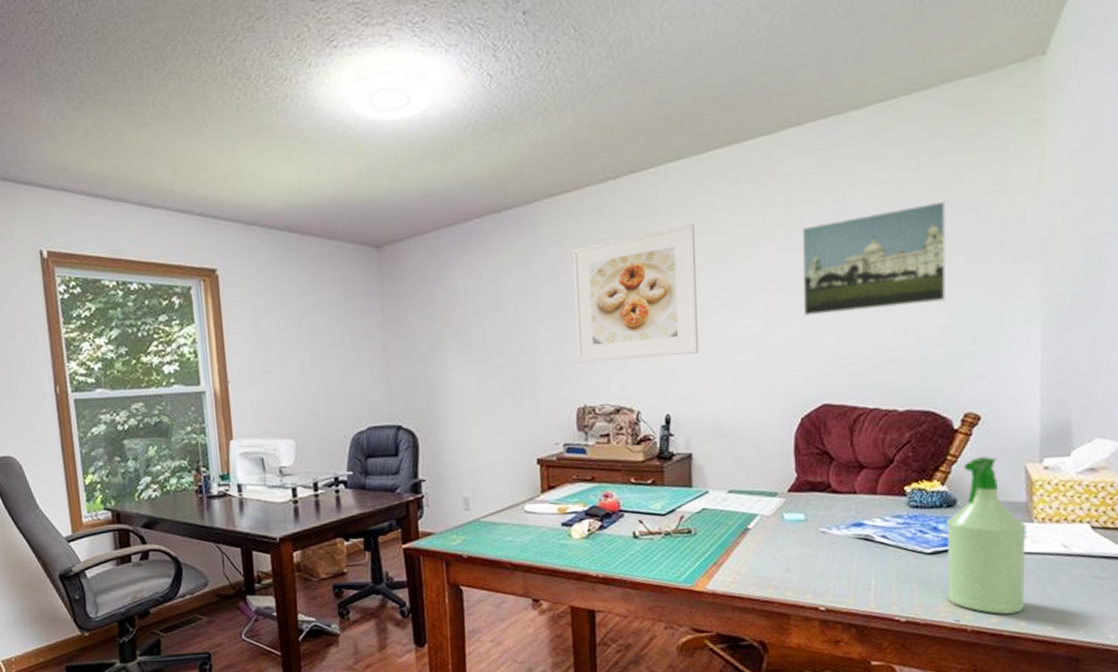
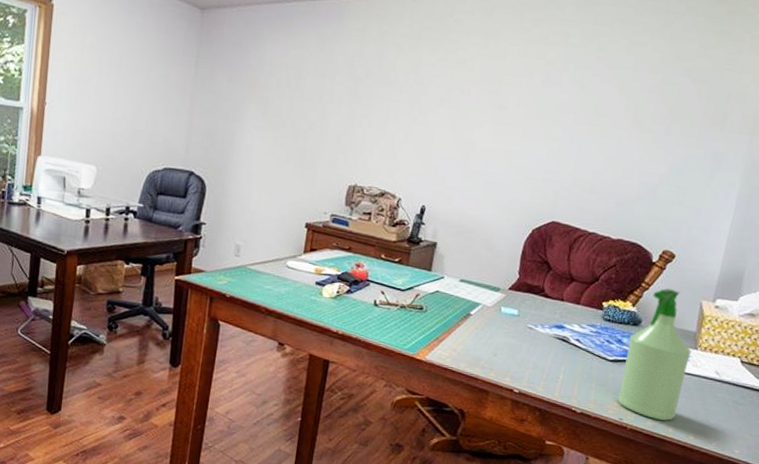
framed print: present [571,224,699,363] -> none [357,44,479,158]
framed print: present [802,201,947,316] -> none [552,67,687,154]

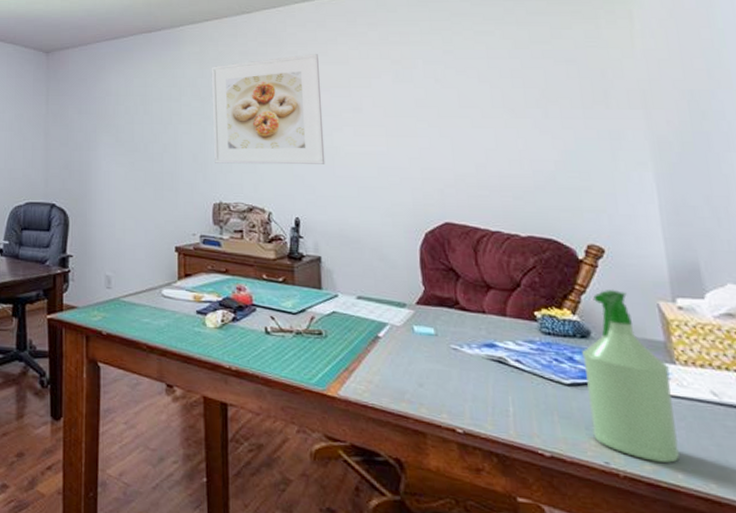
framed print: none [357,44,479,158] -> present [211,54,326,165]

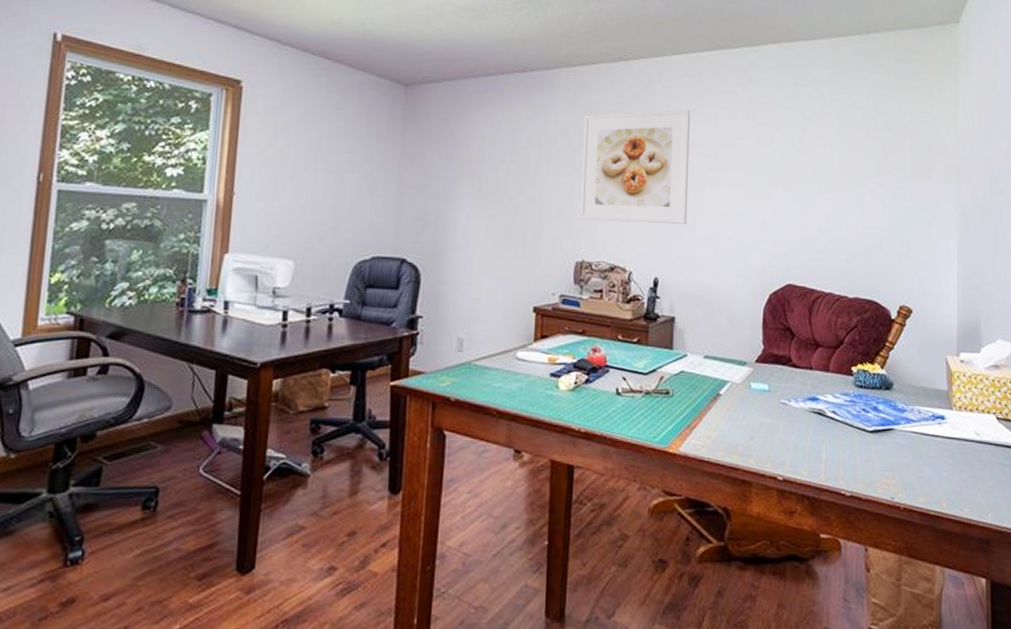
spray bottle: present [582,289,680,463] -> none [884,345,947,494]

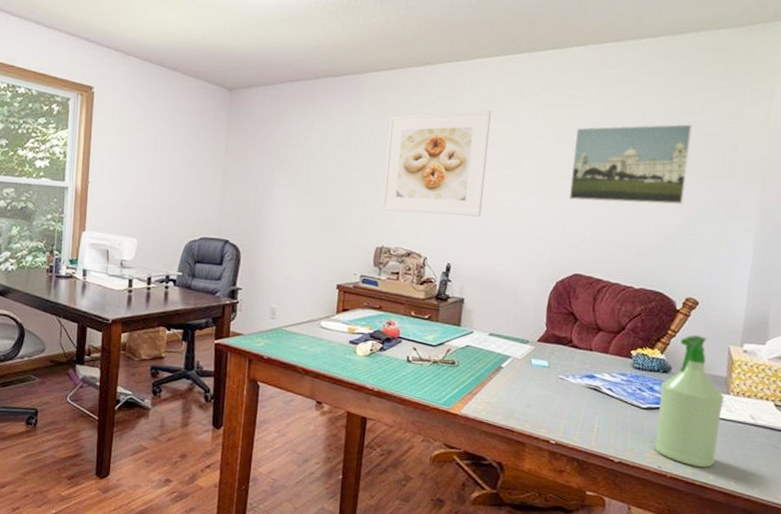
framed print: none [775,123,888,207] -> present [568,124,693,205]
spray bottle: none [884,345,947,494] -> present [654,334,724,468]

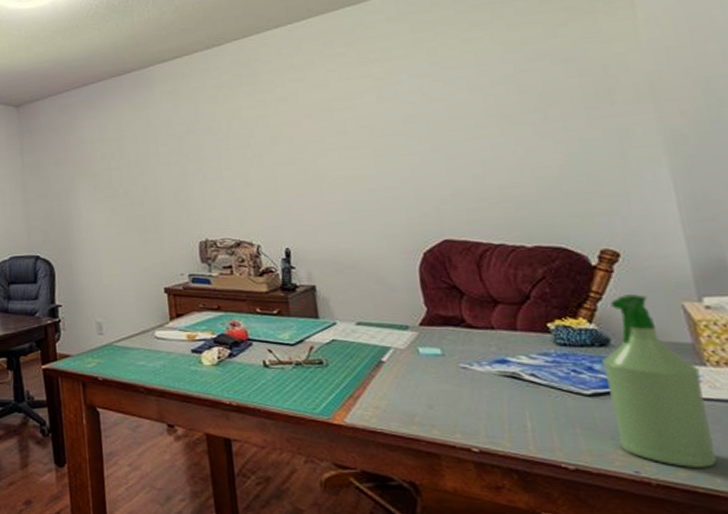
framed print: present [382,110,491,217] -> none [185,80,312,201]
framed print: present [568,124,693,205] -> none [399,53,558,158]

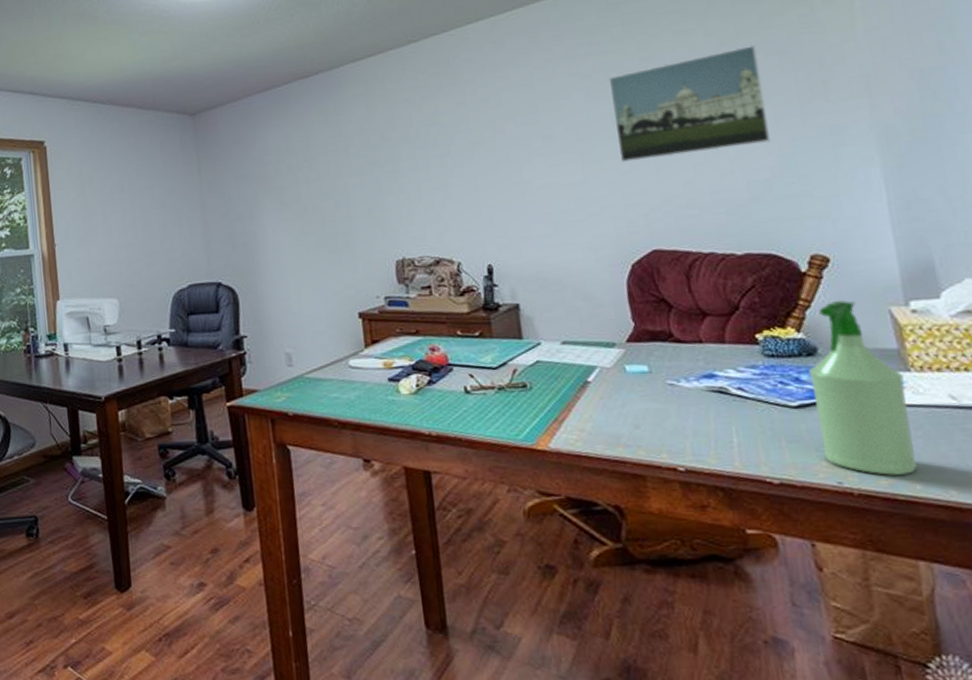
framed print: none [399,53,558,158] -> present [608,45,770,162]

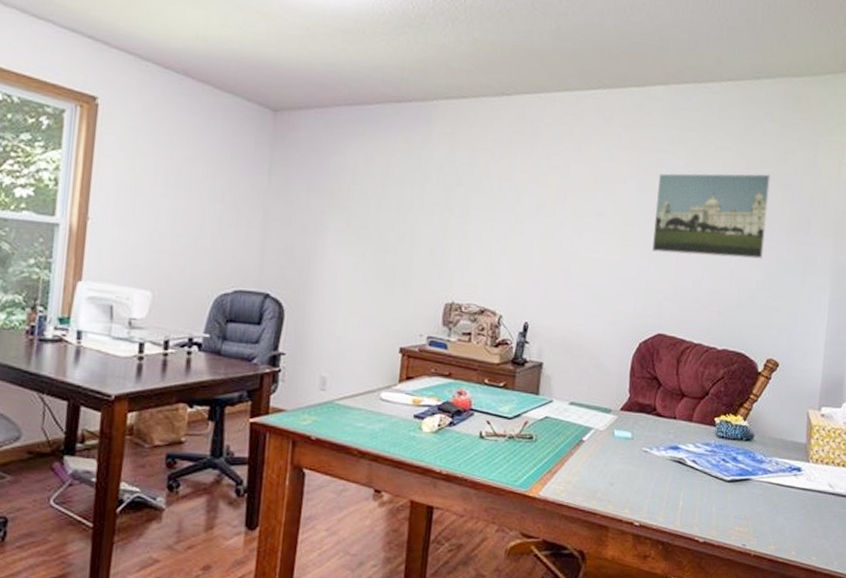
spray bottle: present [809,299,917,475] -> none [738,398,804,542]

